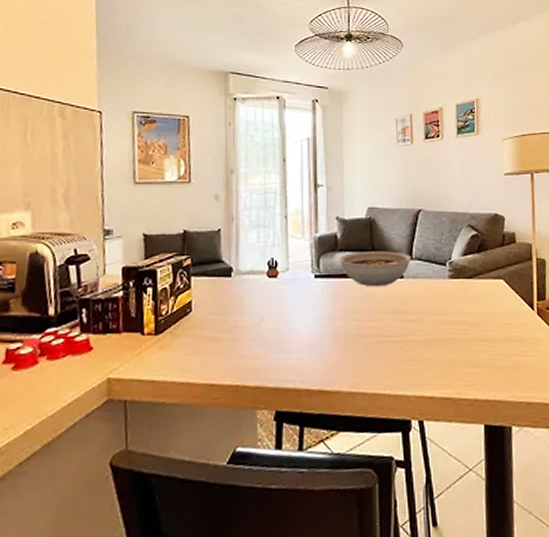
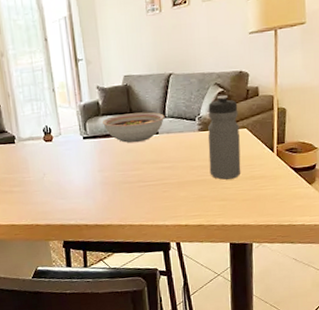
water bottle: none [459,238,498,340] -> present [207,95,241,180]

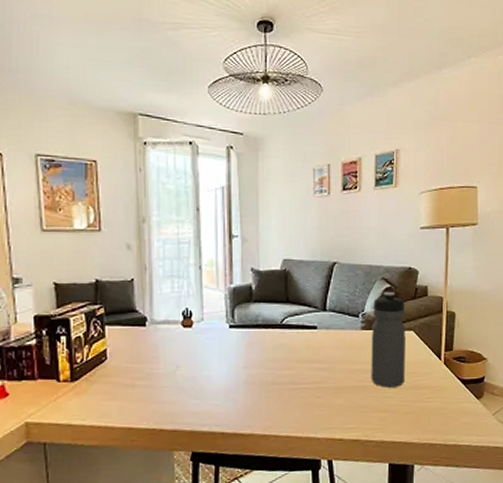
bowl: present [103,112,165,143] -> none [254,302,326,337]

